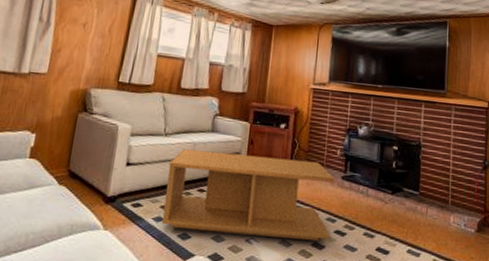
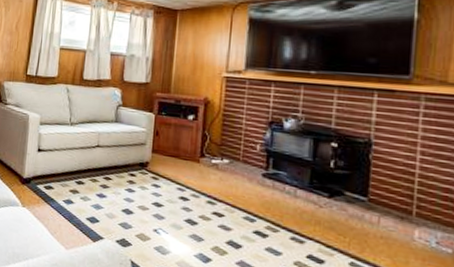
coffee table: present [161,149,335,241] -> none [71,138,253,240]

